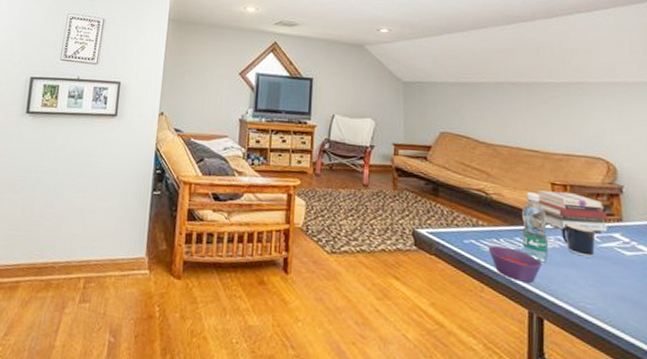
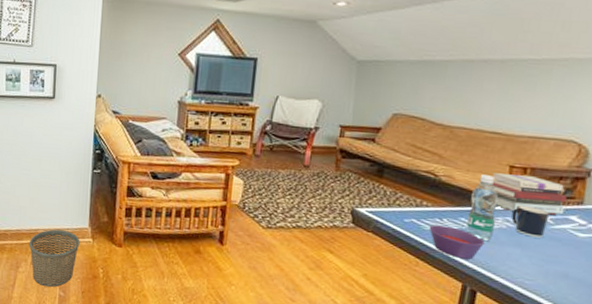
basket: none [78,260,136,331] -> present [28,229,80,287]

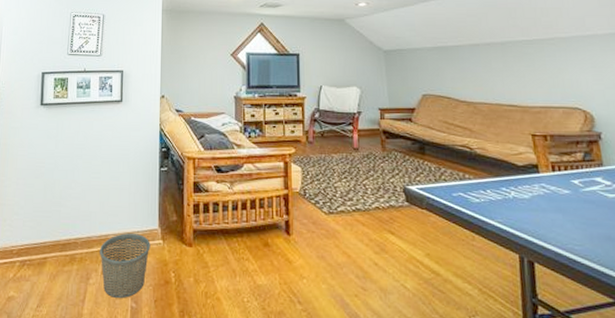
bowl: present [428,225,485,260] -> none [476,197,529,229]
bottle: present [466,175,499,242] -> none [506,145,534,210]
books: present [491,173,567,215] -> none [519,142,589,178]
mug: present [511,204,551,238] -> none [545,170,579,202]

